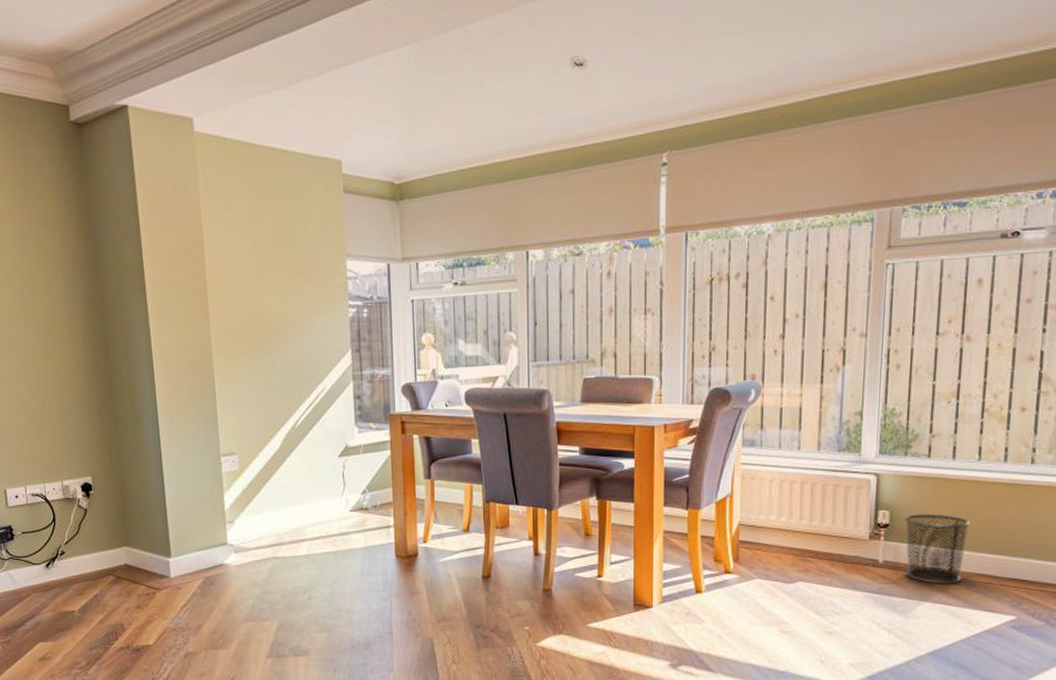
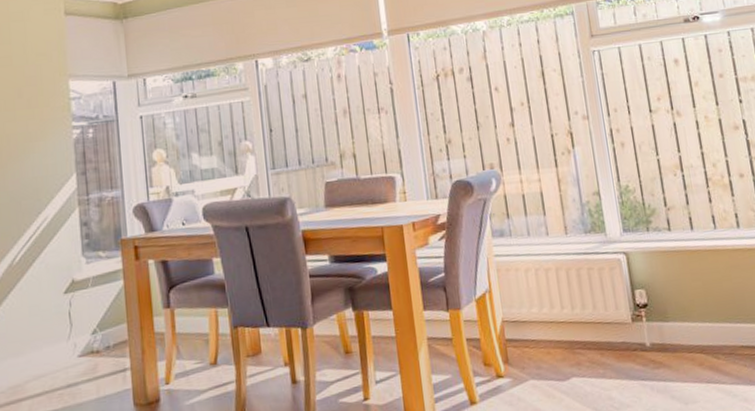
waste bin: present [905,513,970,584] -> none [661,286,728,363]

